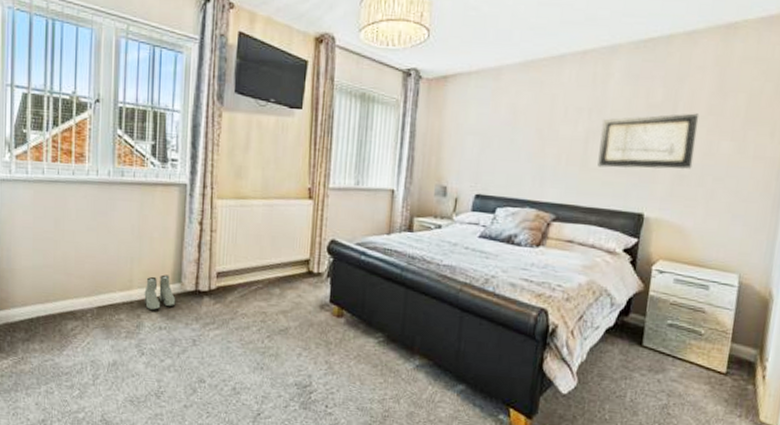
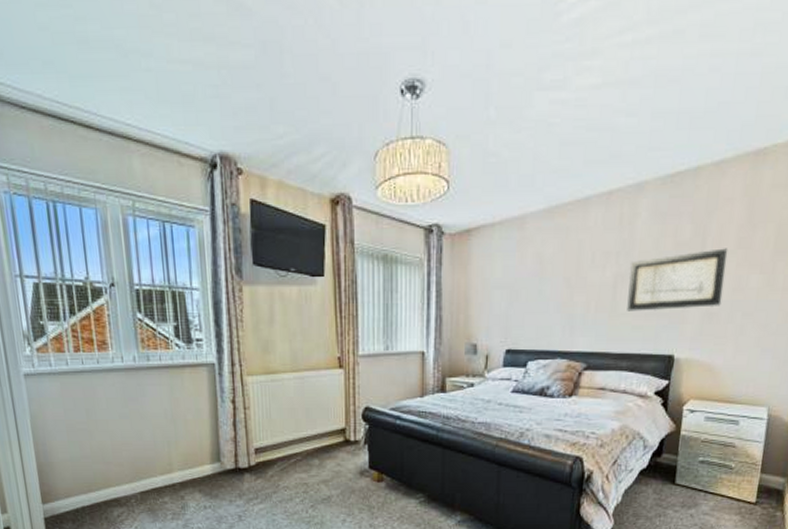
boots: present [144,274,176,310] -> none [185,455,218,490]

